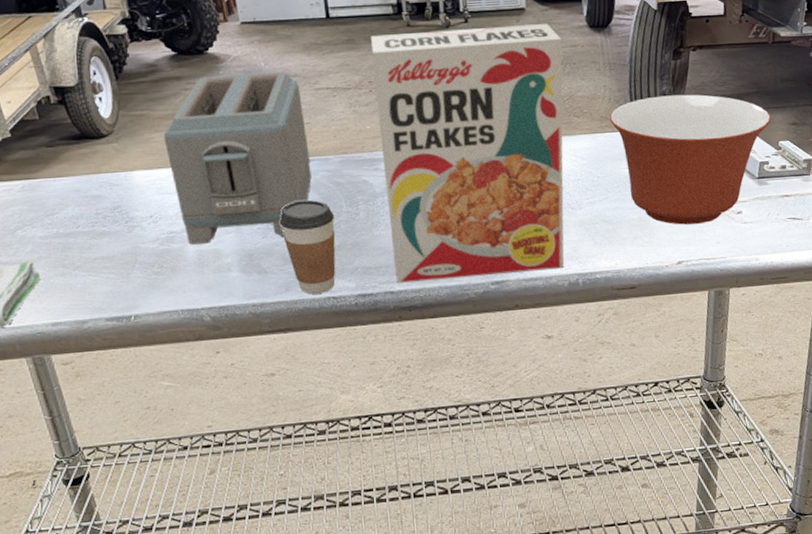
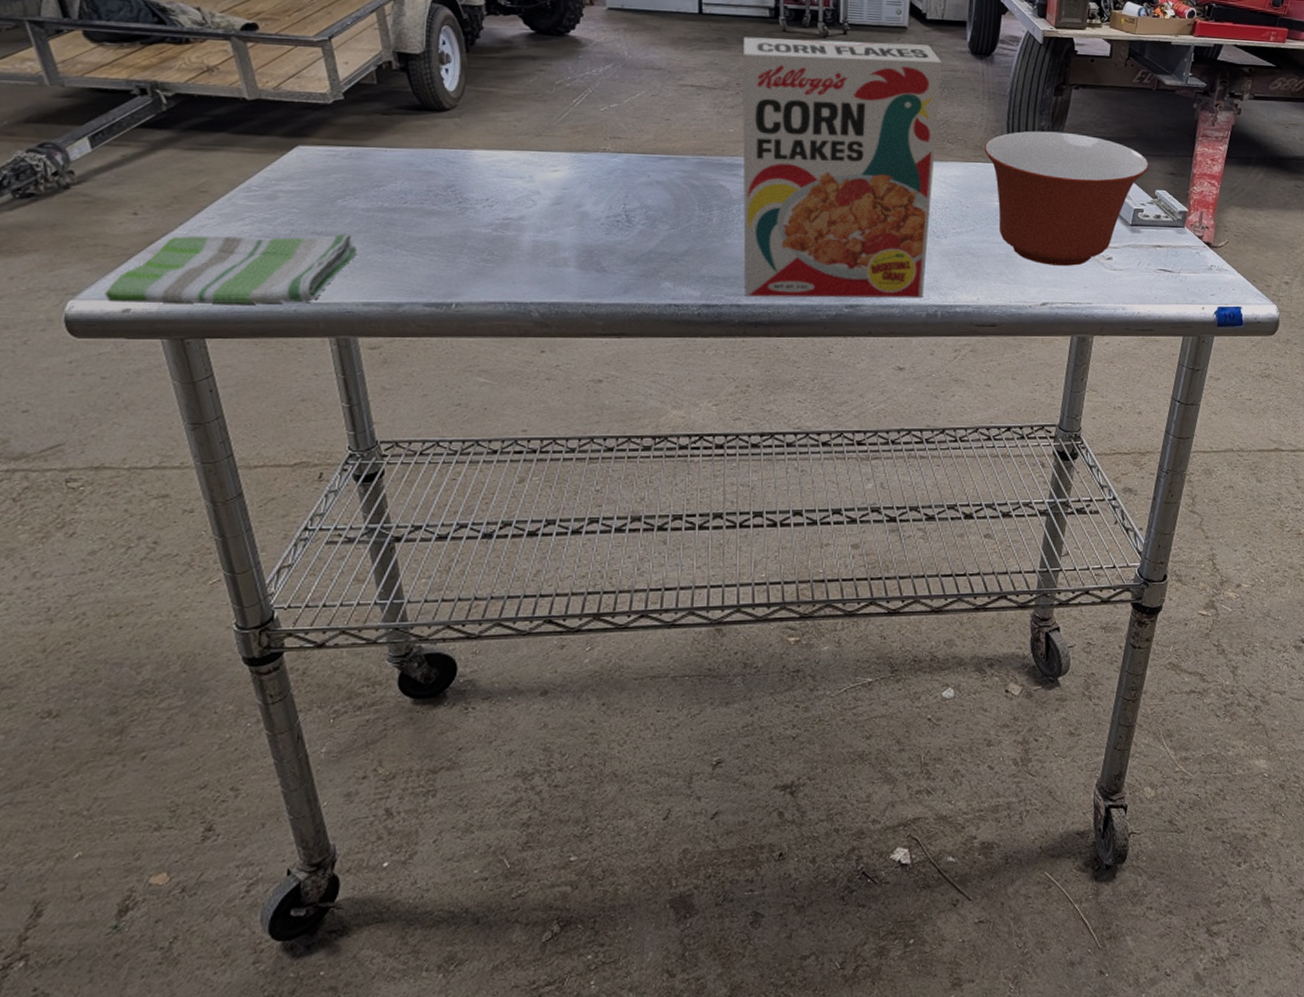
toaster: present [163,72,312,245] -> none [510,59,666,237]
coffee cup: present [279,199,336,294] -> none [625,198,685,299]

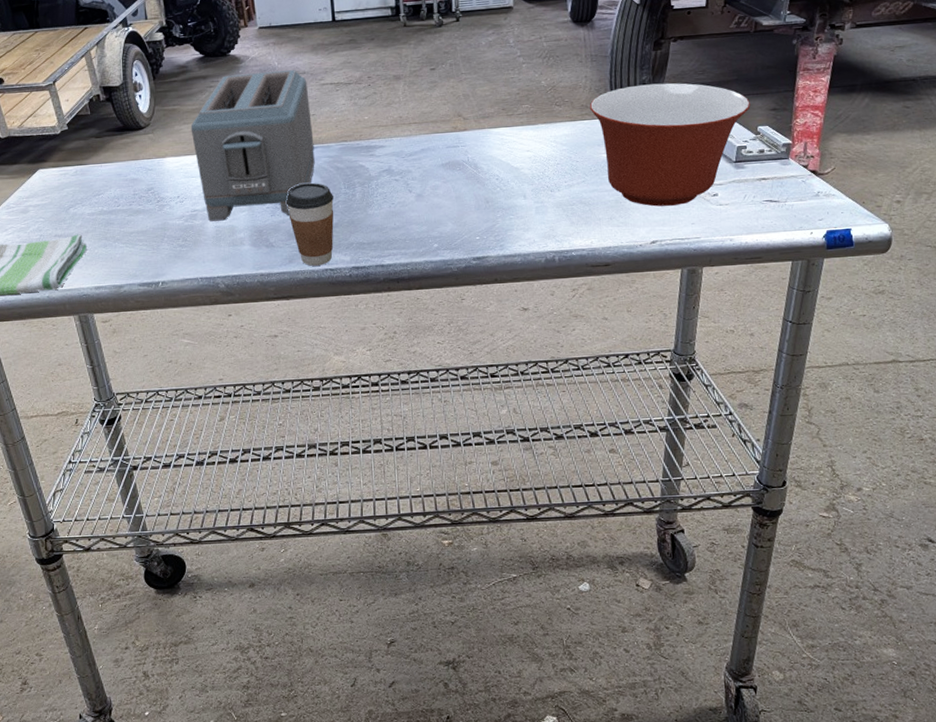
toaster: none [510,59,666,237] -> present [190,70,315,222]
coffee cup: none [625,198,685,299] -> present [285,182,334,266]
cereal box: present [742,37,942,298] -> none [370,20,547,258]

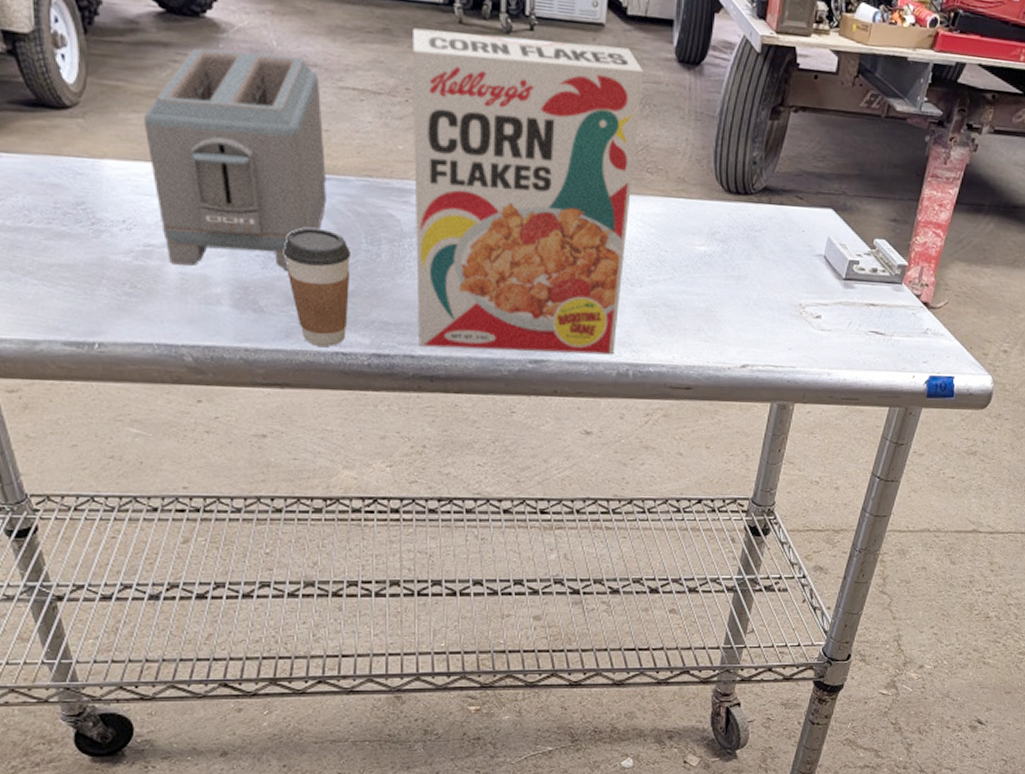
cereal box: none [370,20,547,258] -> present [411,28,644,355]
mixing bowl: present [589,83,750,207] -> none [687,162,870,324]

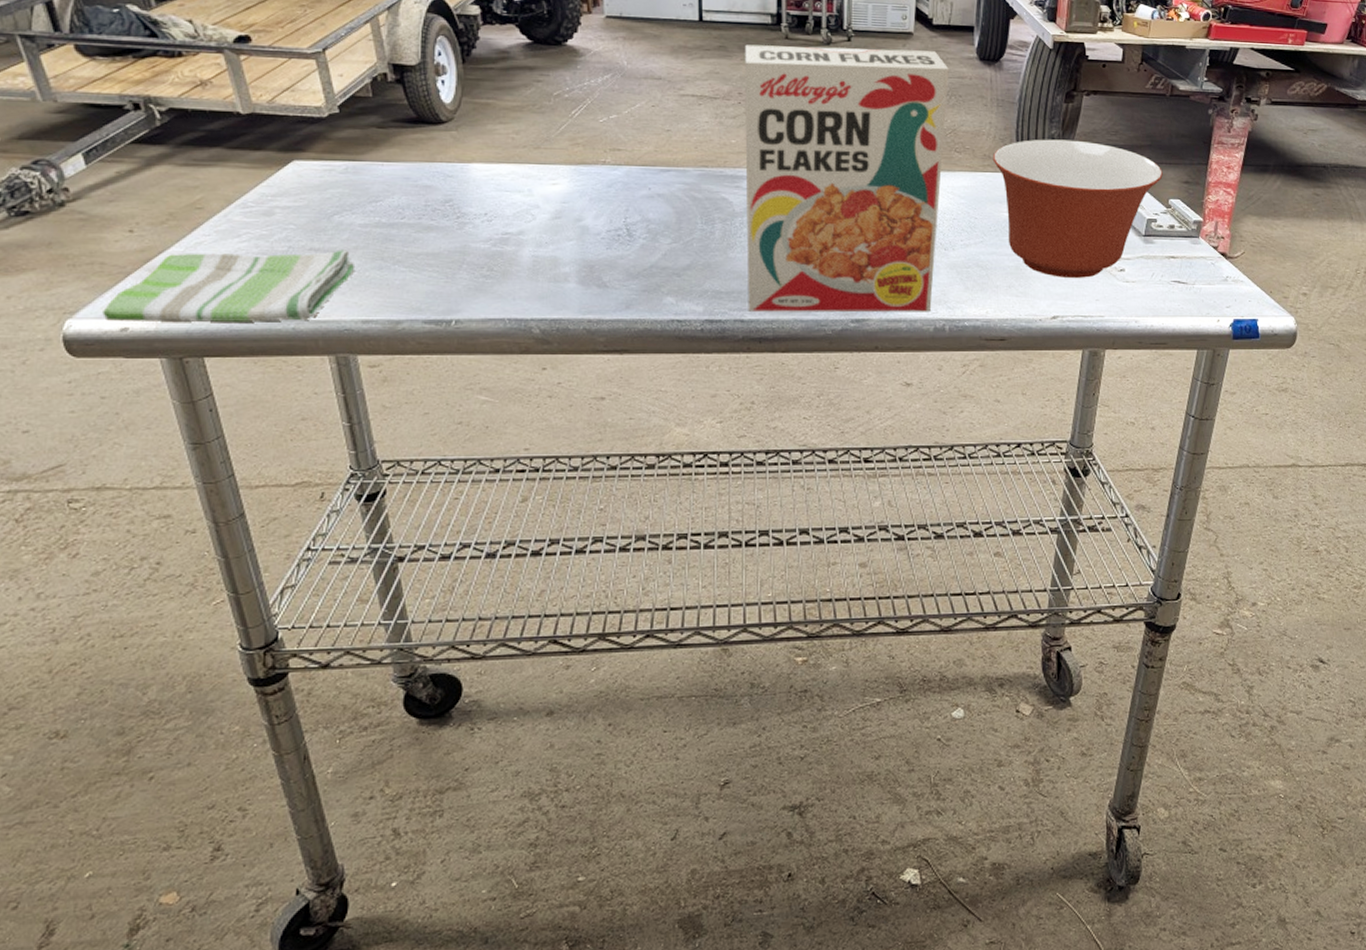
toaster: present [143,47,327,272] -> none [508,69,667,251]
coffee cup: present [283,227,351,347] -> none [626,212,687,315]
mixing bowl: none [687,162,870,324] -> present [992,139,1163,278]

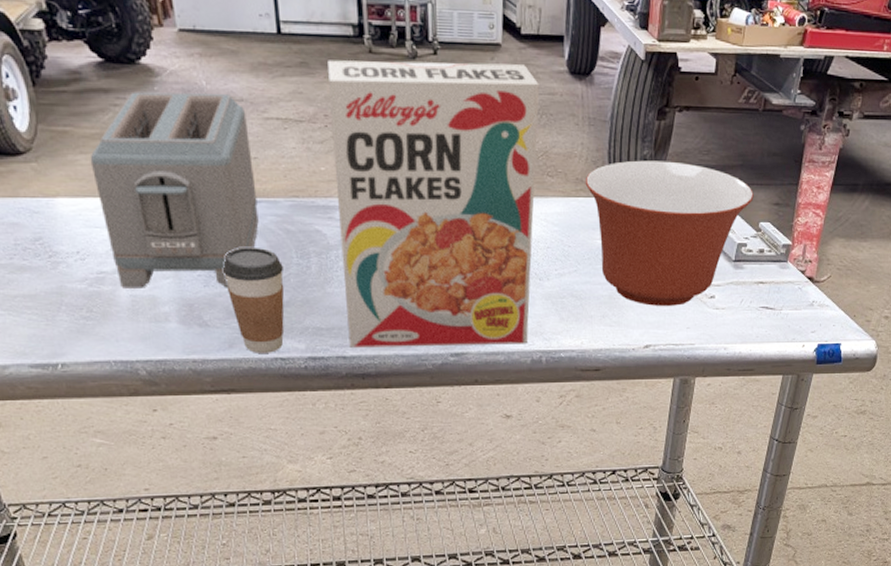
toaster: none [508,69,667,251] -> present [90,91,259,288]
coffee cup: none [626,212,687,315] -> present [222,246,285,353]

